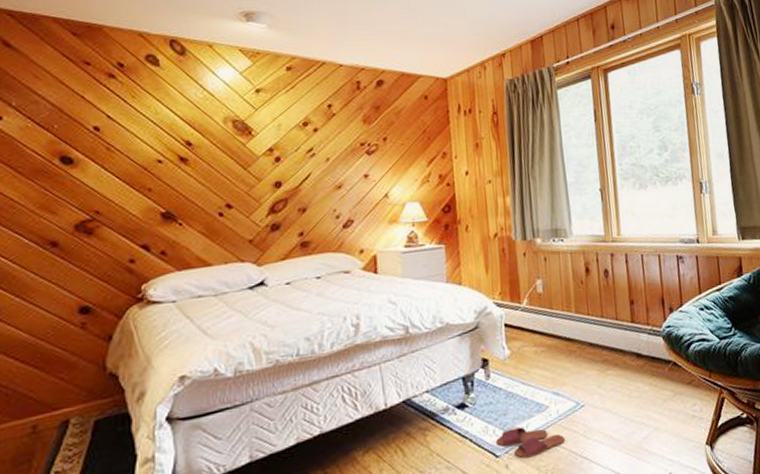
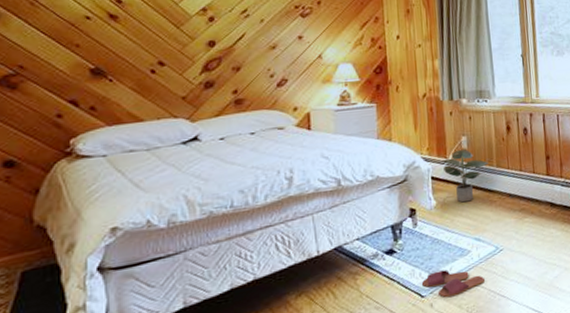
potted plant: none [515,293,566,353] -> present [442,149,488,203]

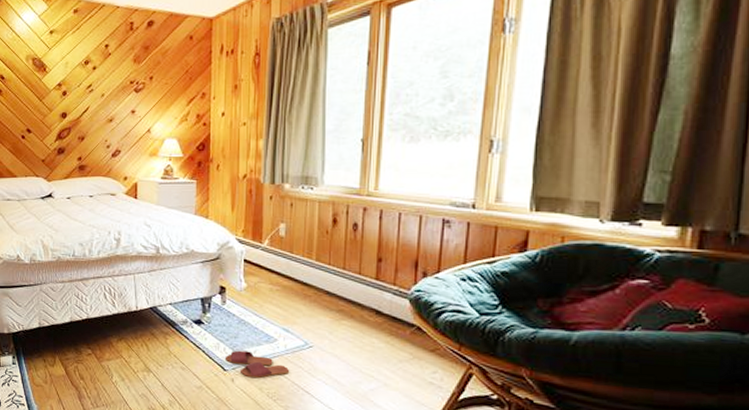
potted plant: present [442,149,488,203] -> none [256,236,307,291]

